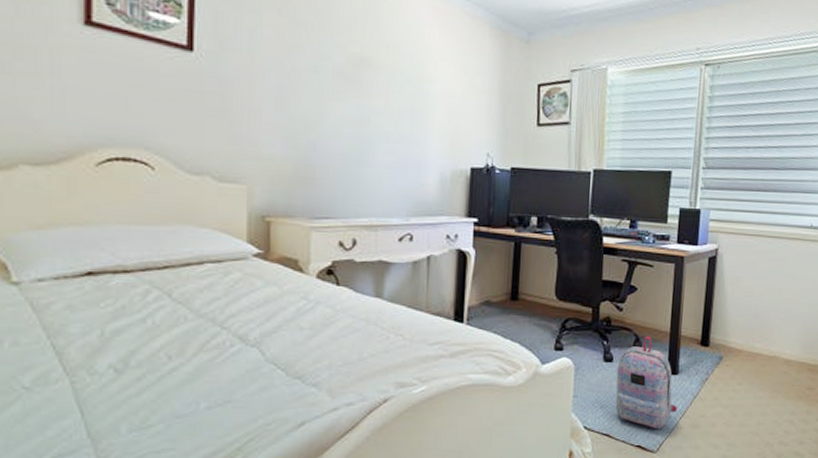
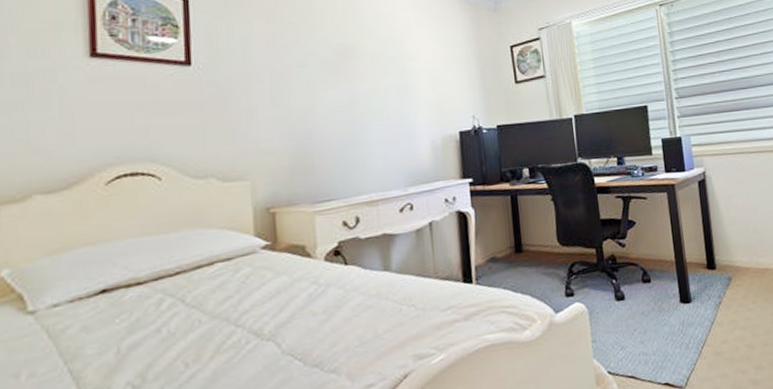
backpack: present [615,336,678,429] -> none [630,267,698,363]

